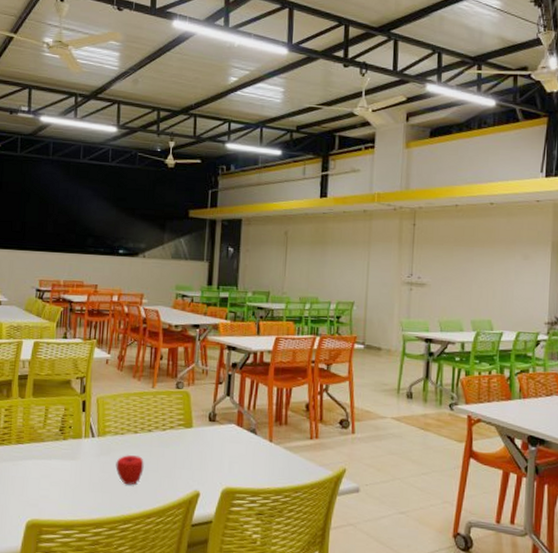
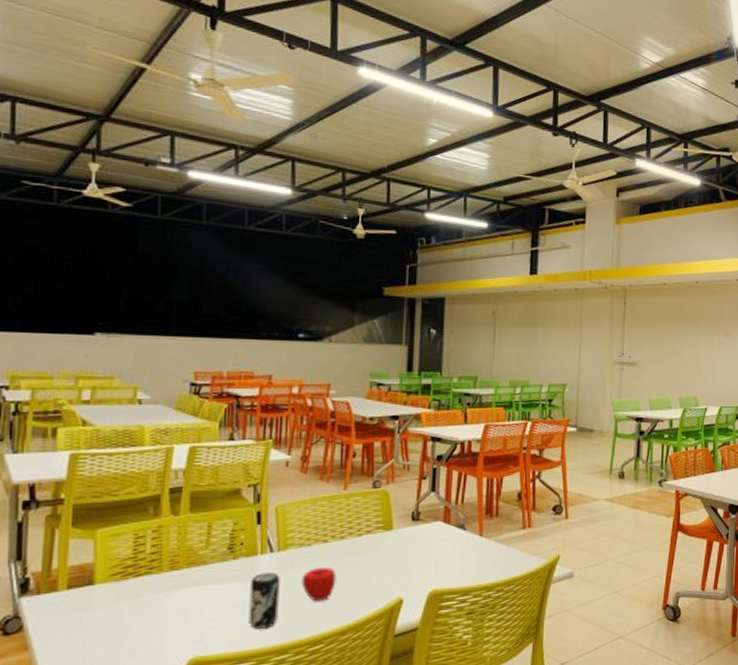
beverage can: none [73,454,99,503] -> present [249,573,280,629]

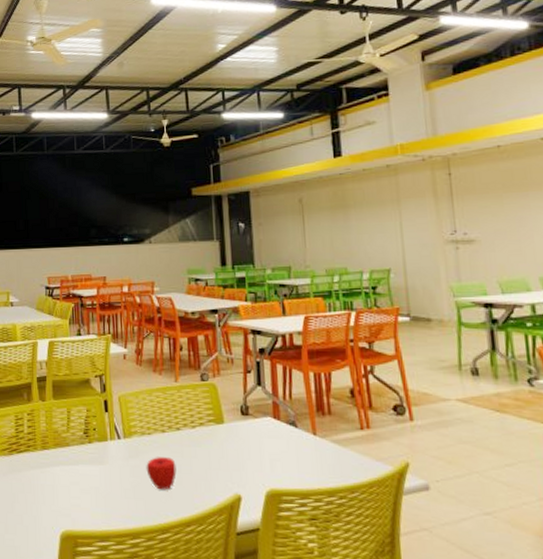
beverage can: present [249,573,280,629] -> none [104,458,130,511]

